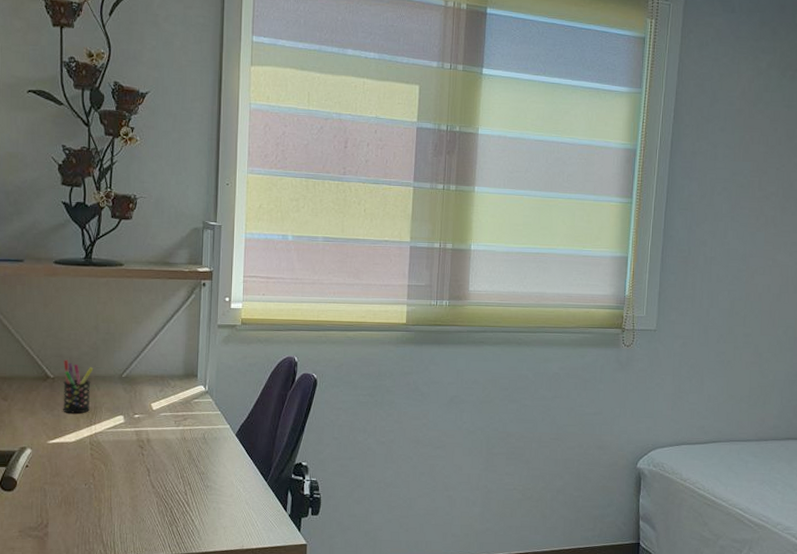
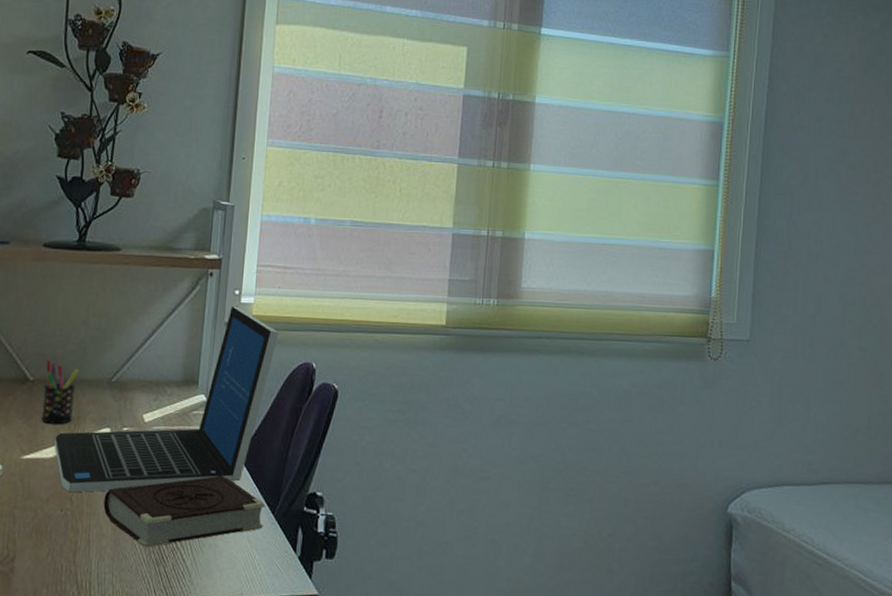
laptop: none [76,311,265,470] -> present [54,306,279,493]
book: none [121,451,259,512] -> present [103,475,265,547]

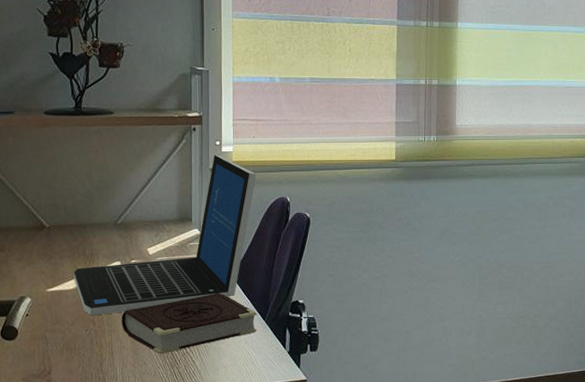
pen holder: present [41,359,80,424] -> none [58,209,89,261]

